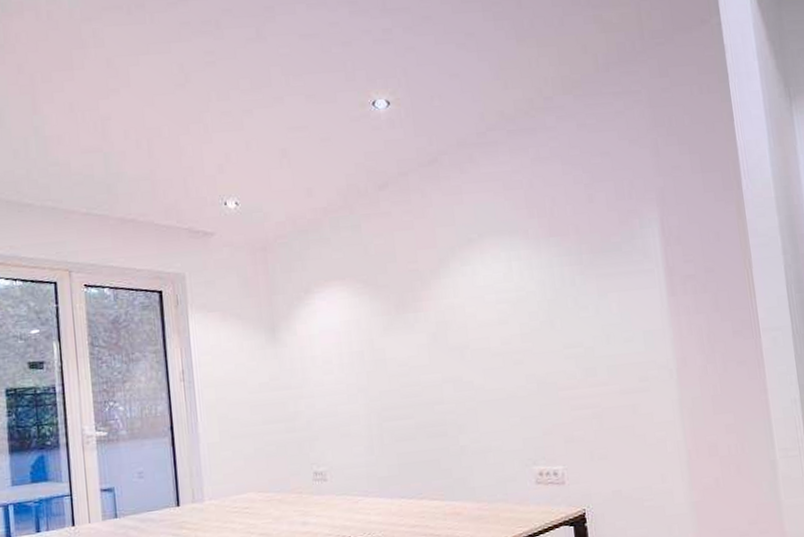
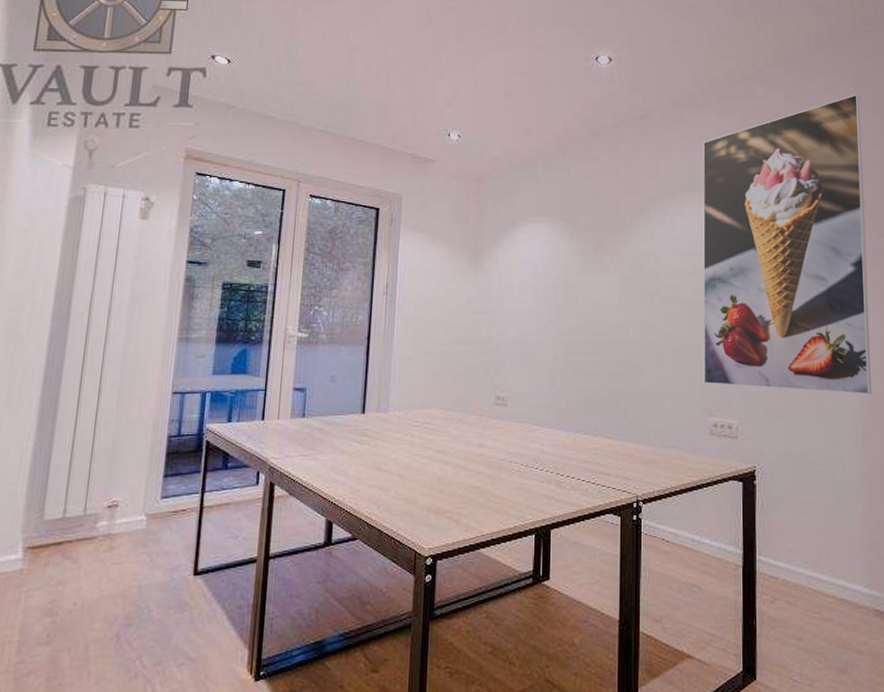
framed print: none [496,114,693,434] -> present [702,94,872,395]

